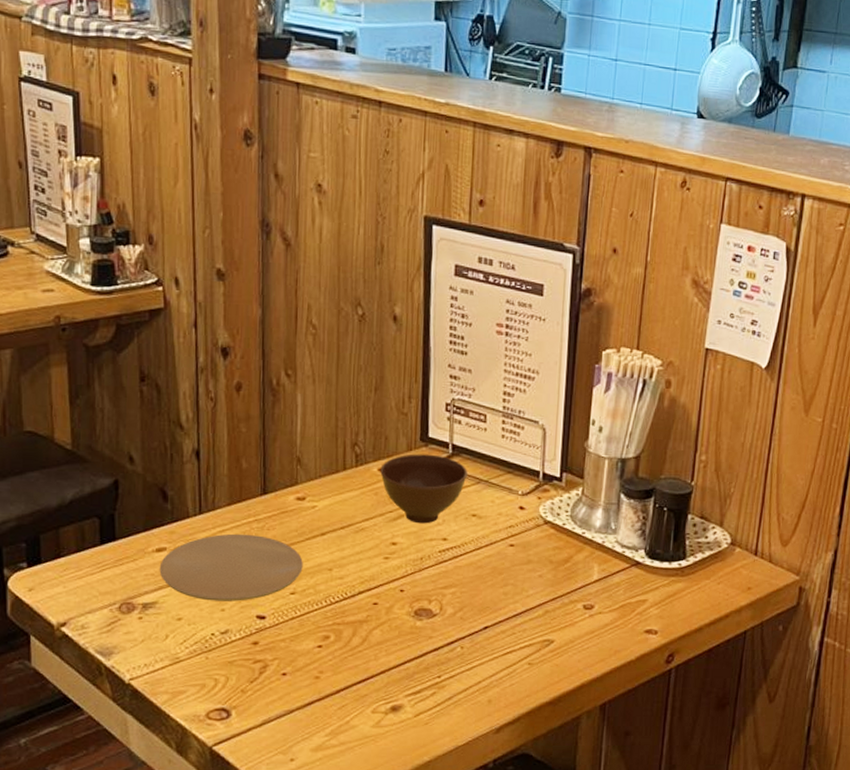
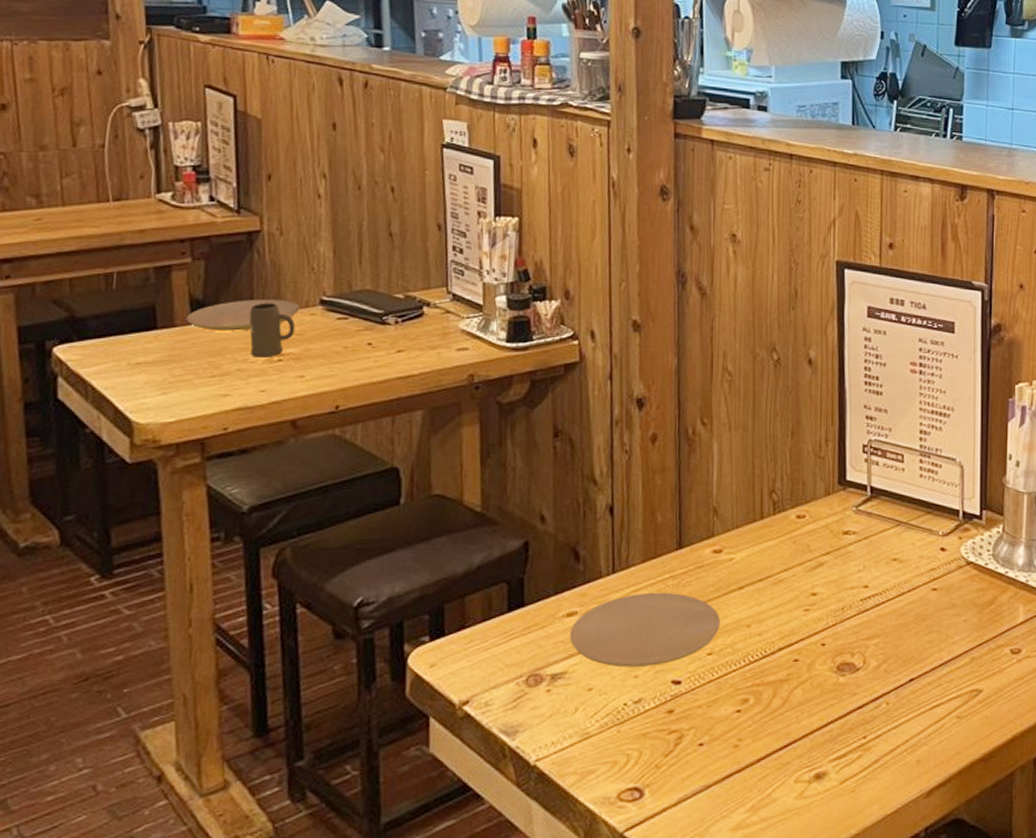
bowl: present [380,454,468,524] -> none [798,498,887,572]

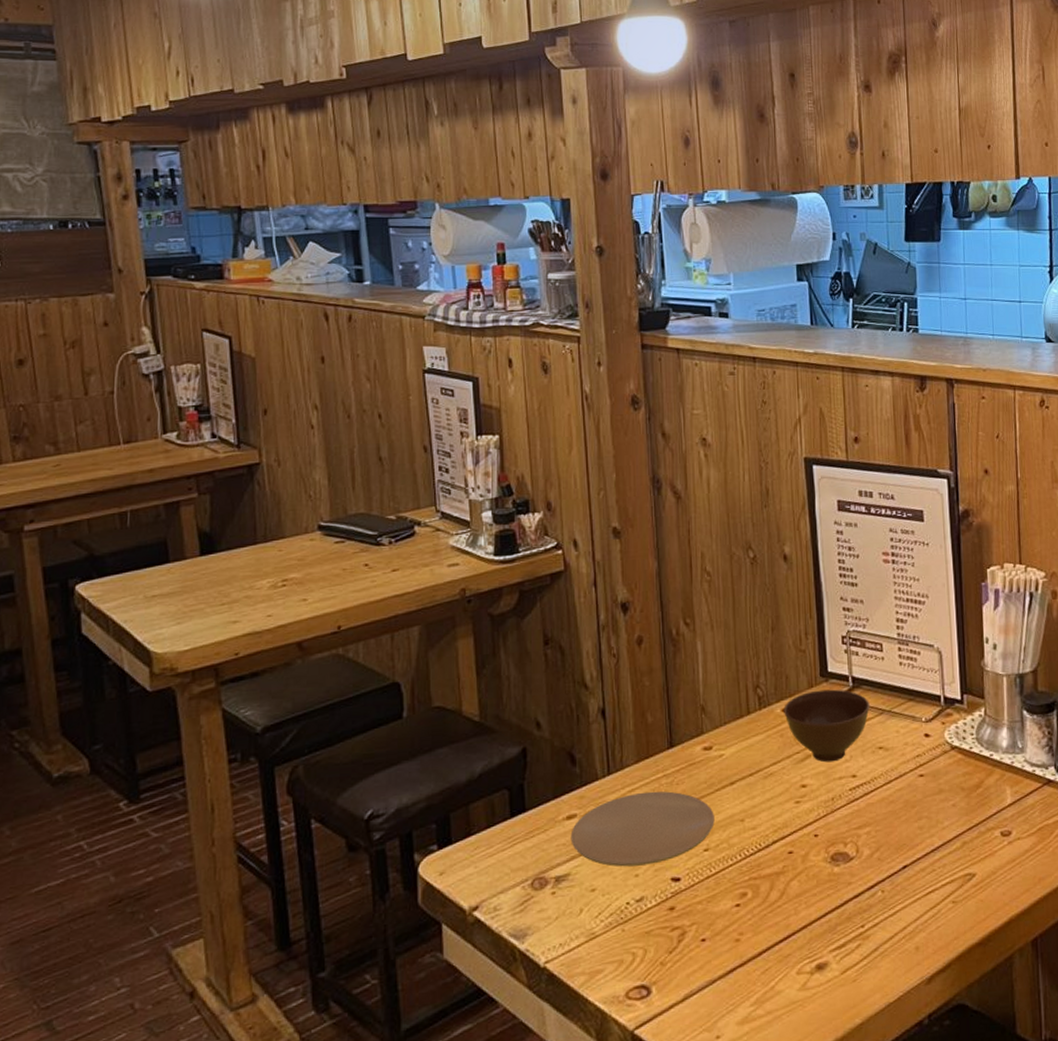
plate: present [186,298,300,331] -> none [195,527,300,561]
beer mug: present [249,303,295,357] -> none [253,531,296,584]
bowl: none [798,498,887,572] -> present [784,689,870,762]

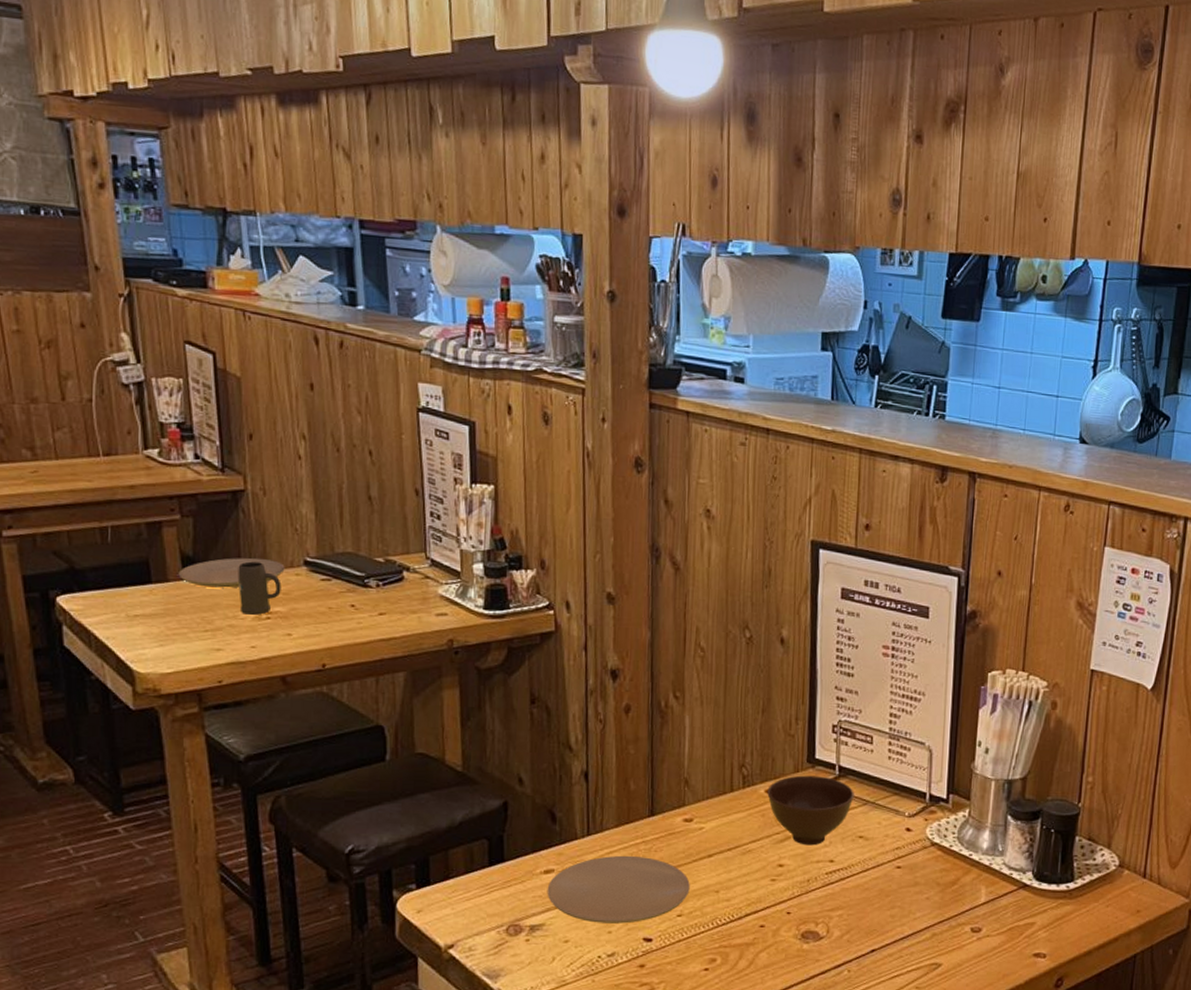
plate: none [195,527,300,561] -> present [178,557,285,588]
beer mug: none [253,531,296,584] -> present [237,561,282,615]

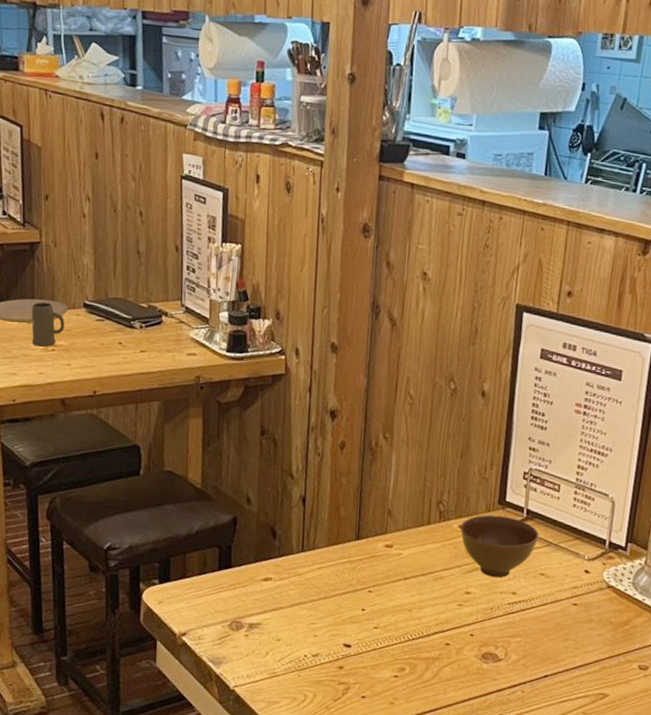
plate: present [547,855,690,924] -> none [265,571,387,630]

